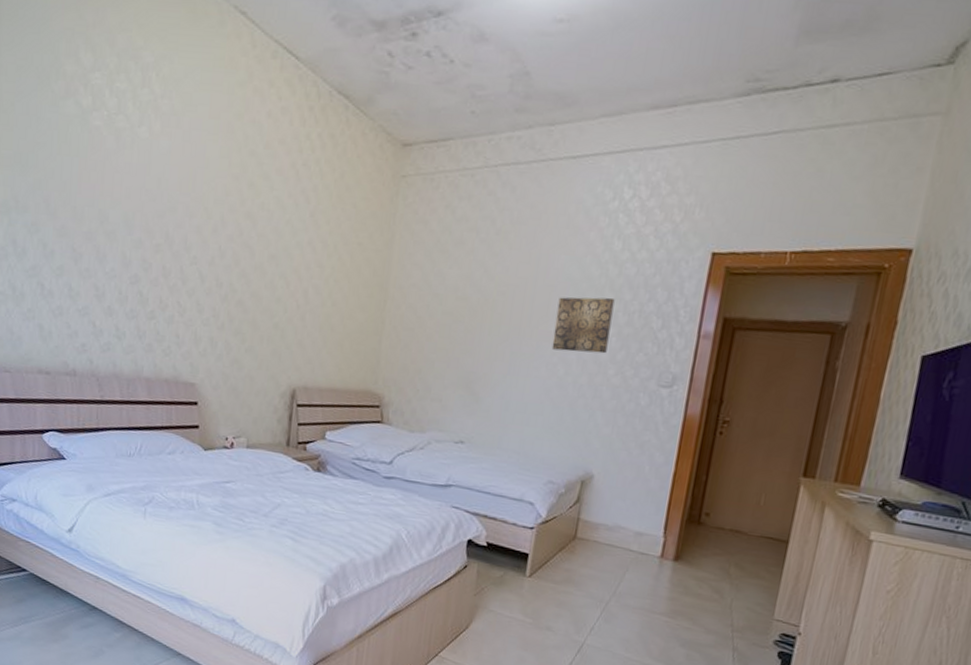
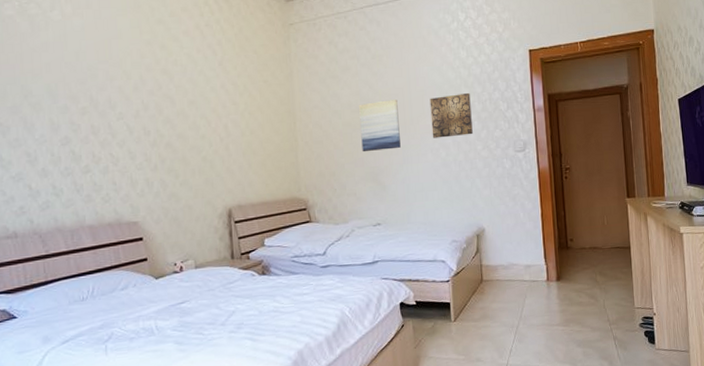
wall art: none [459,290,517,355] -> present [359,99,401,152]

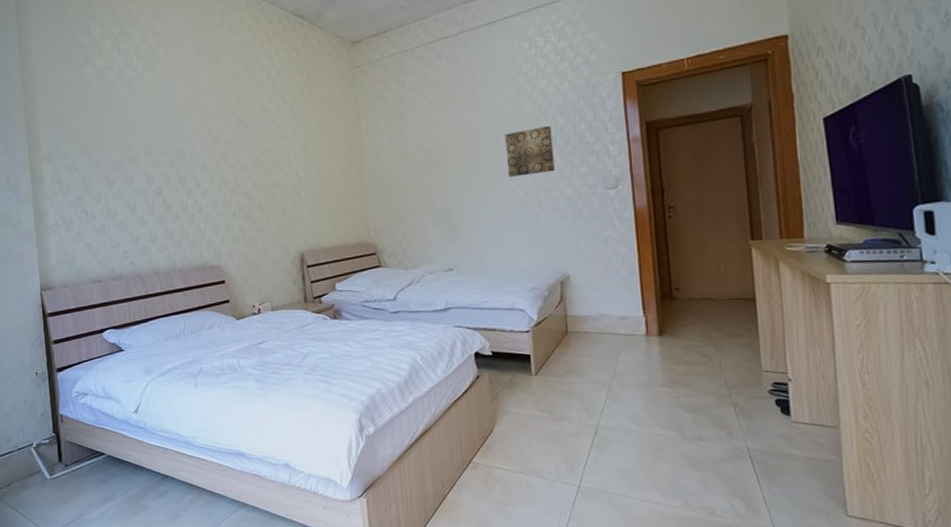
wall art: present [359,99,401,152] -> none [428,137,473,195]

